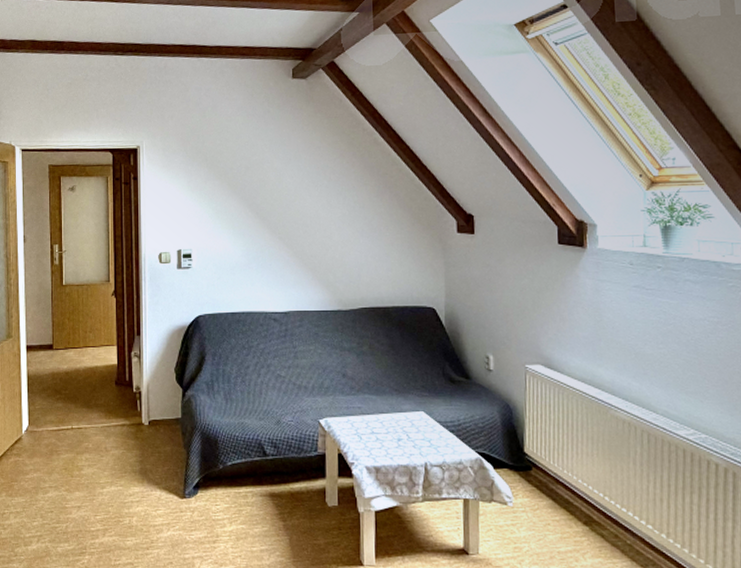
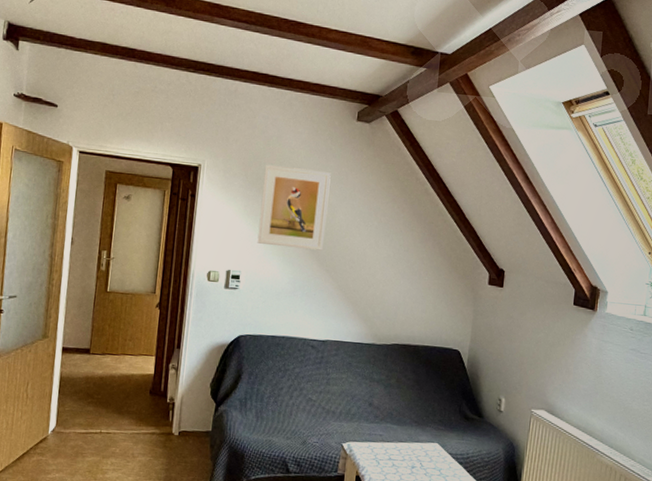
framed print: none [203,135,273,219] -> present [257,164,331,251]

